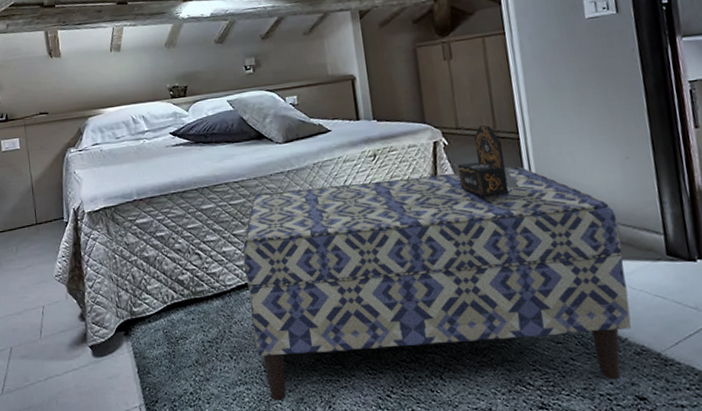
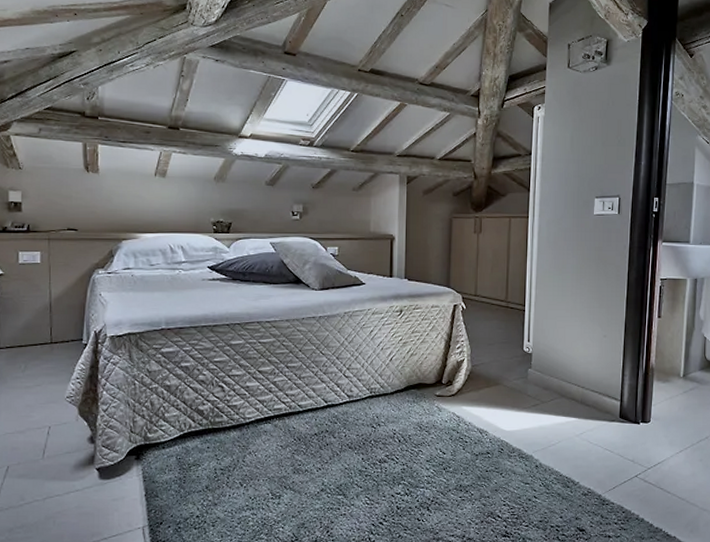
bench: present [243,166,632,402] -> none [265,334,589,526]
decorative box: present [458,125,519,197] -> none [470,294,518,357]

